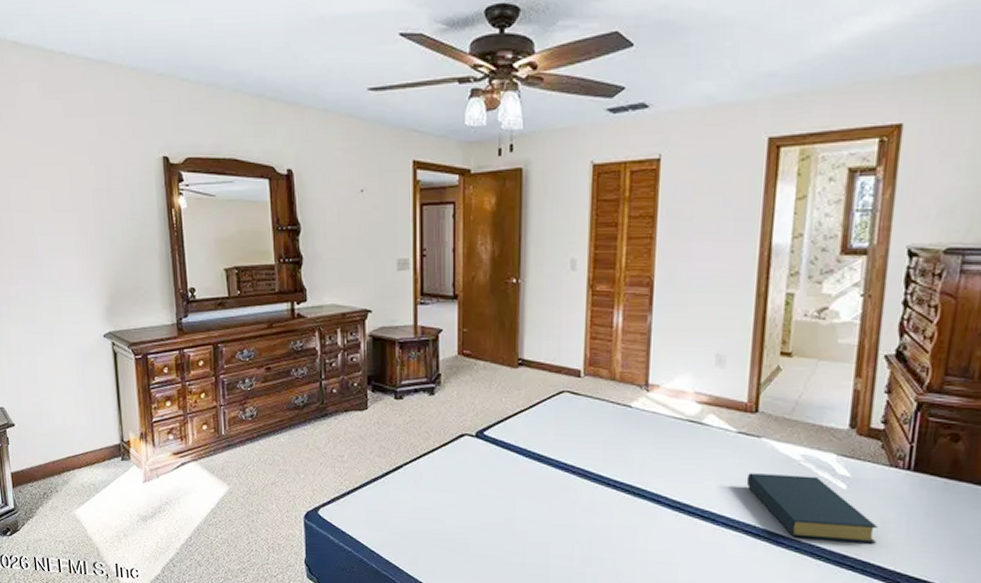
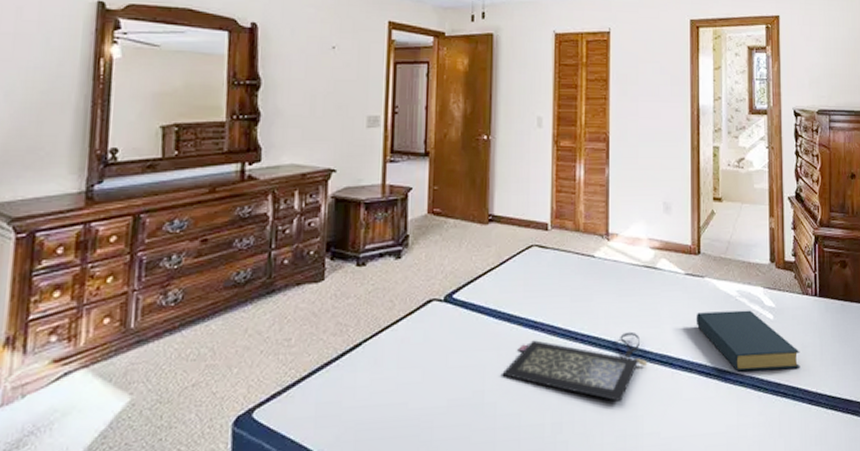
clutch bag: none [532,481,687,549] -> present [502,331,648,403]

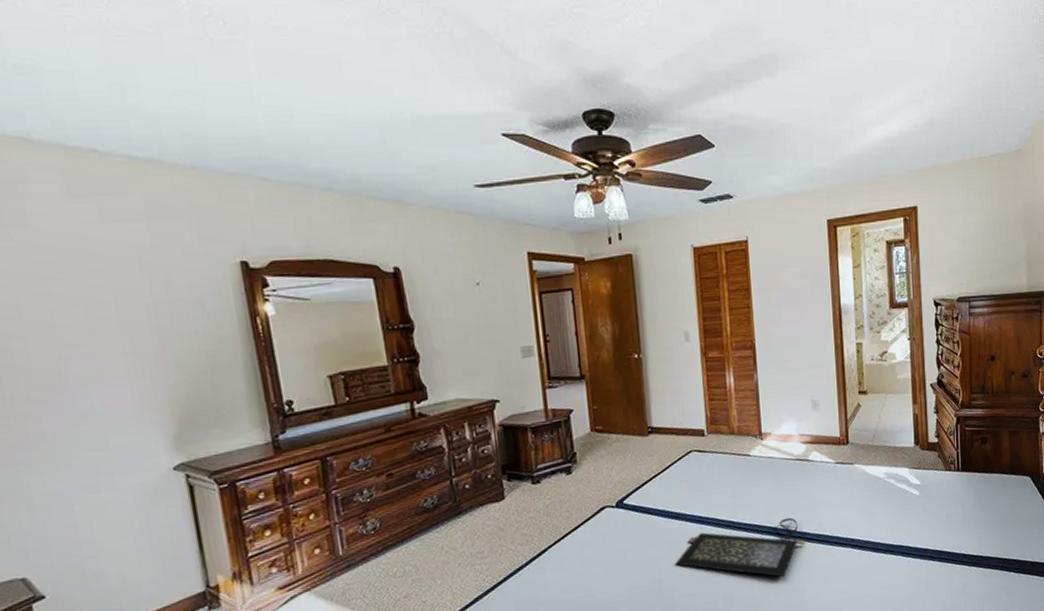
hardback book: present [696,310,800,372] -> none [847,489,945,543]

